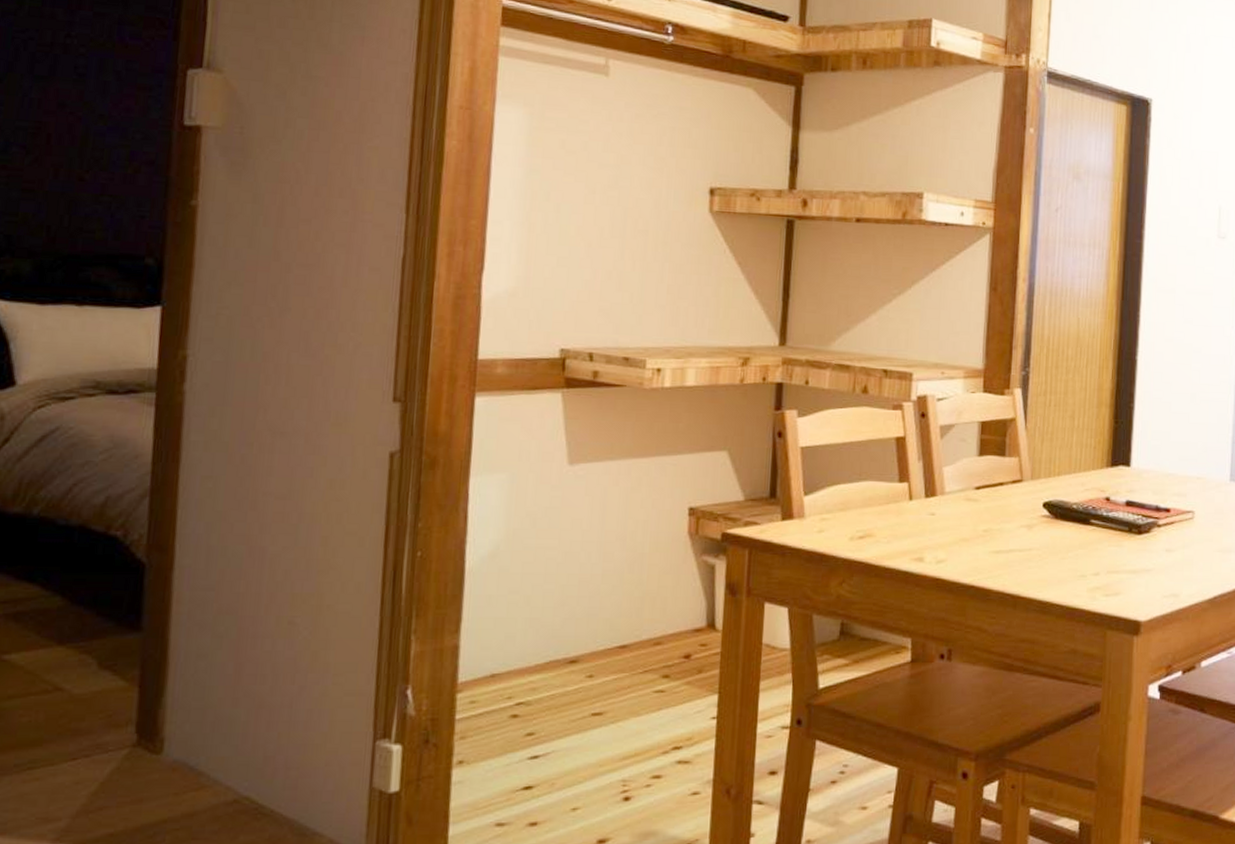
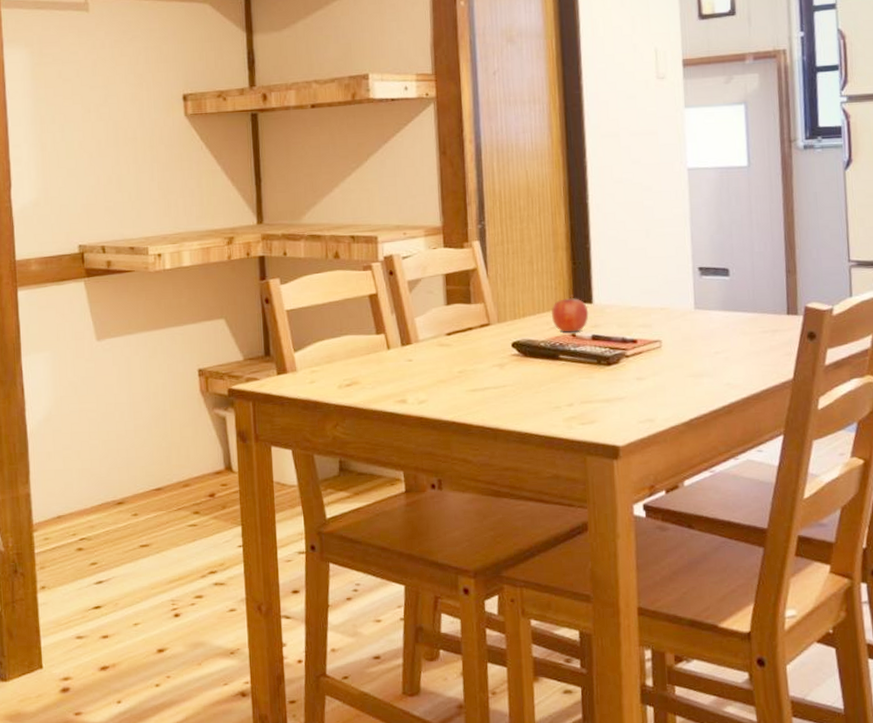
fruit: none [1088,455,1126,496] -> present [552,295,589,332]

